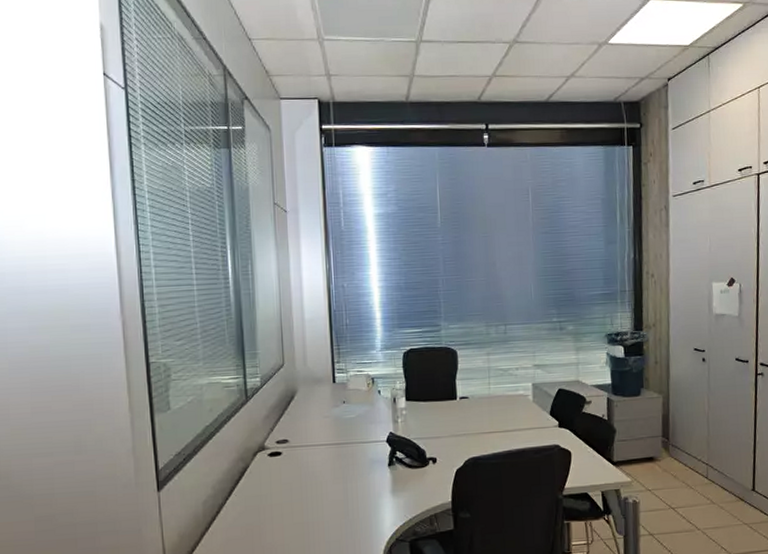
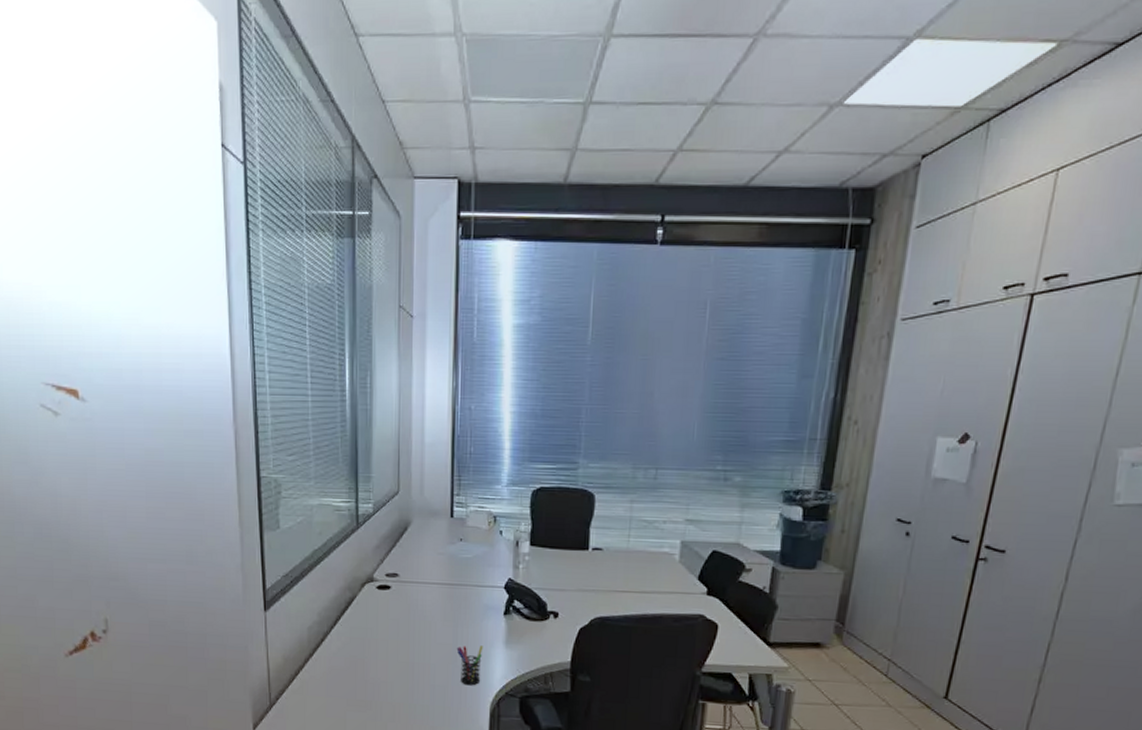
pen holder: none [347,497,372,537] -> present [456,645,483,686]

